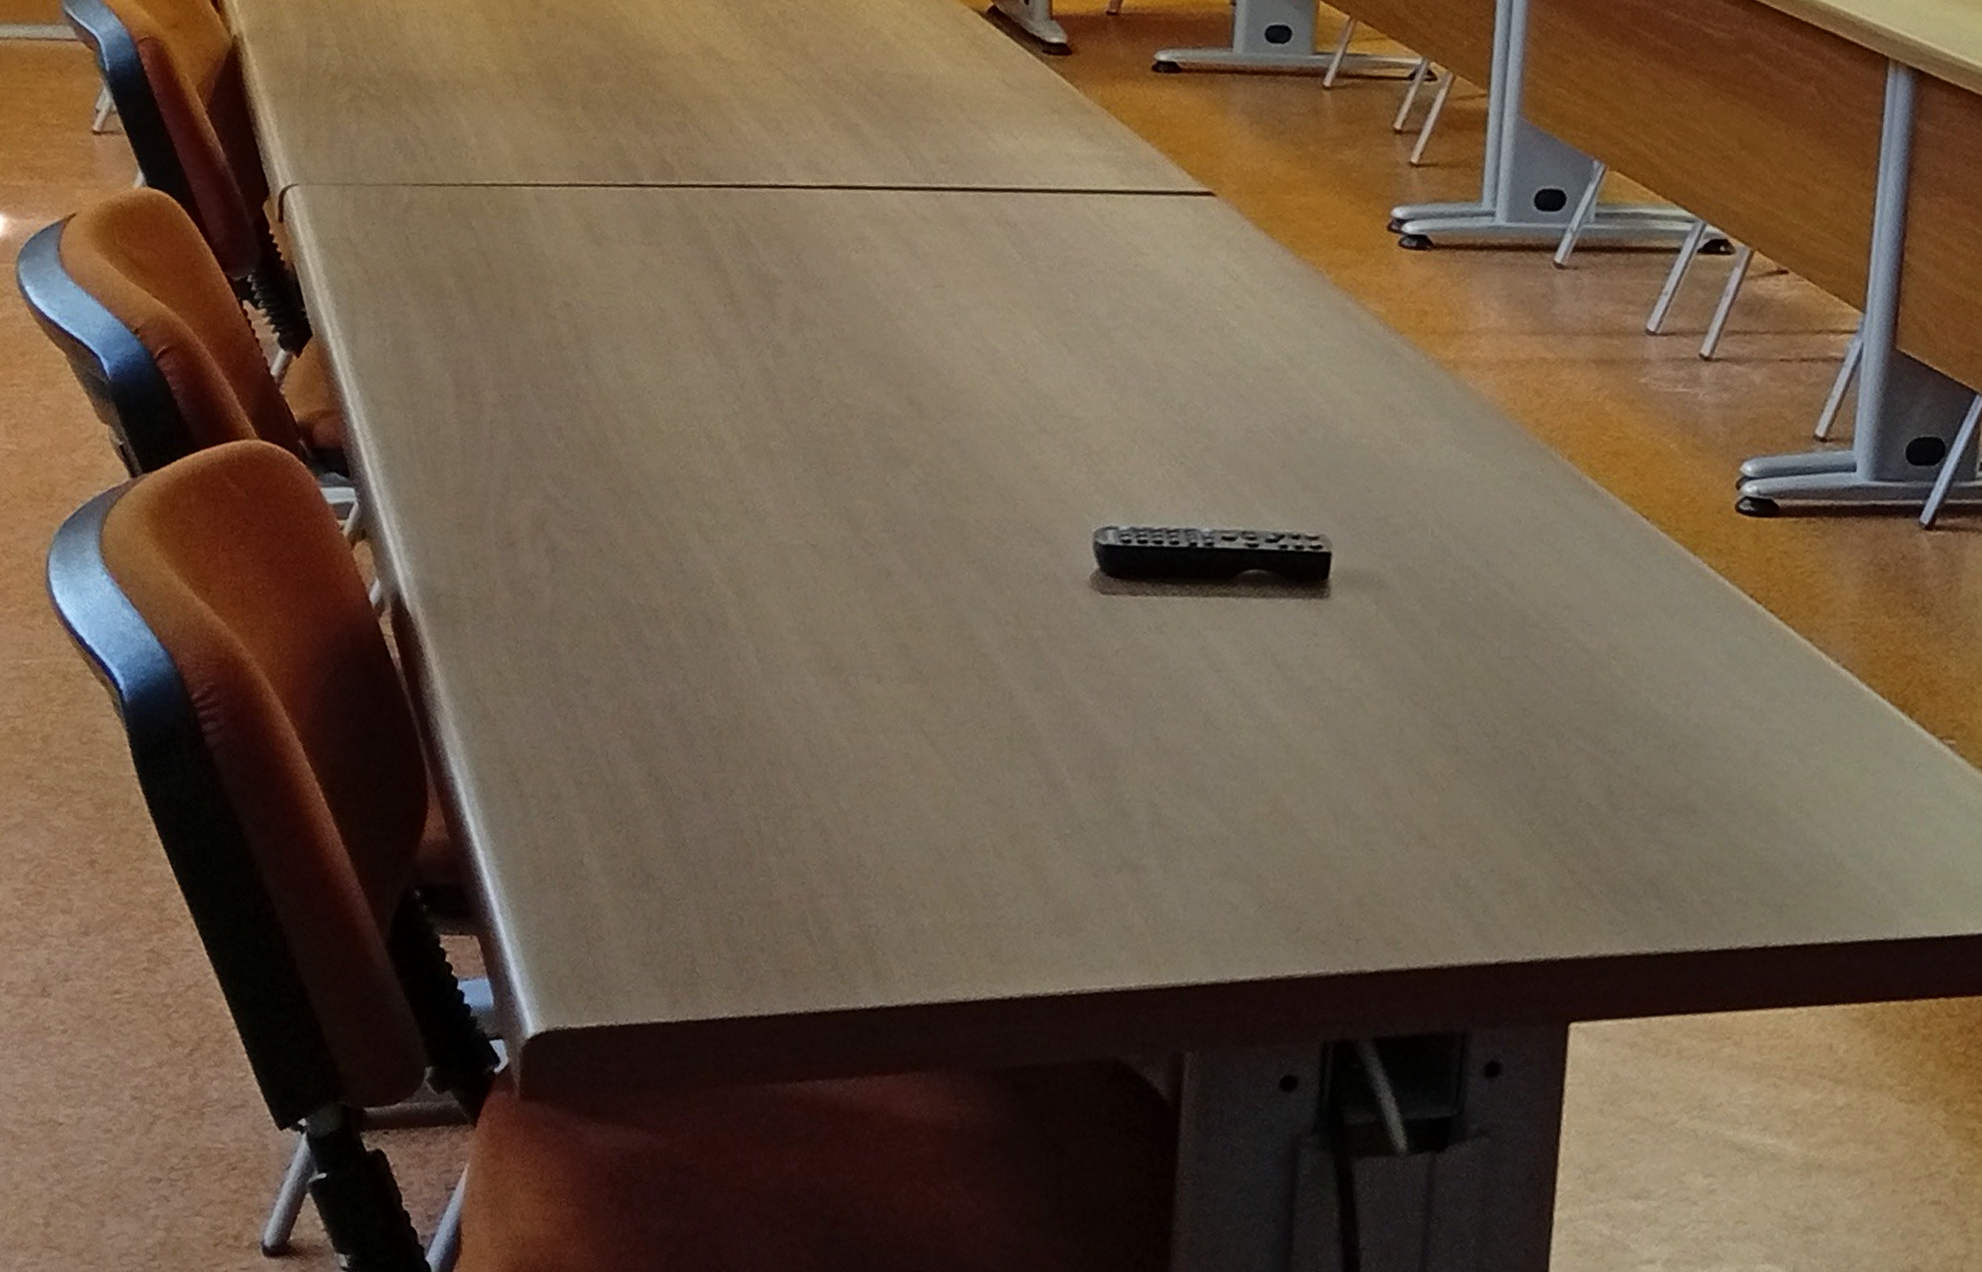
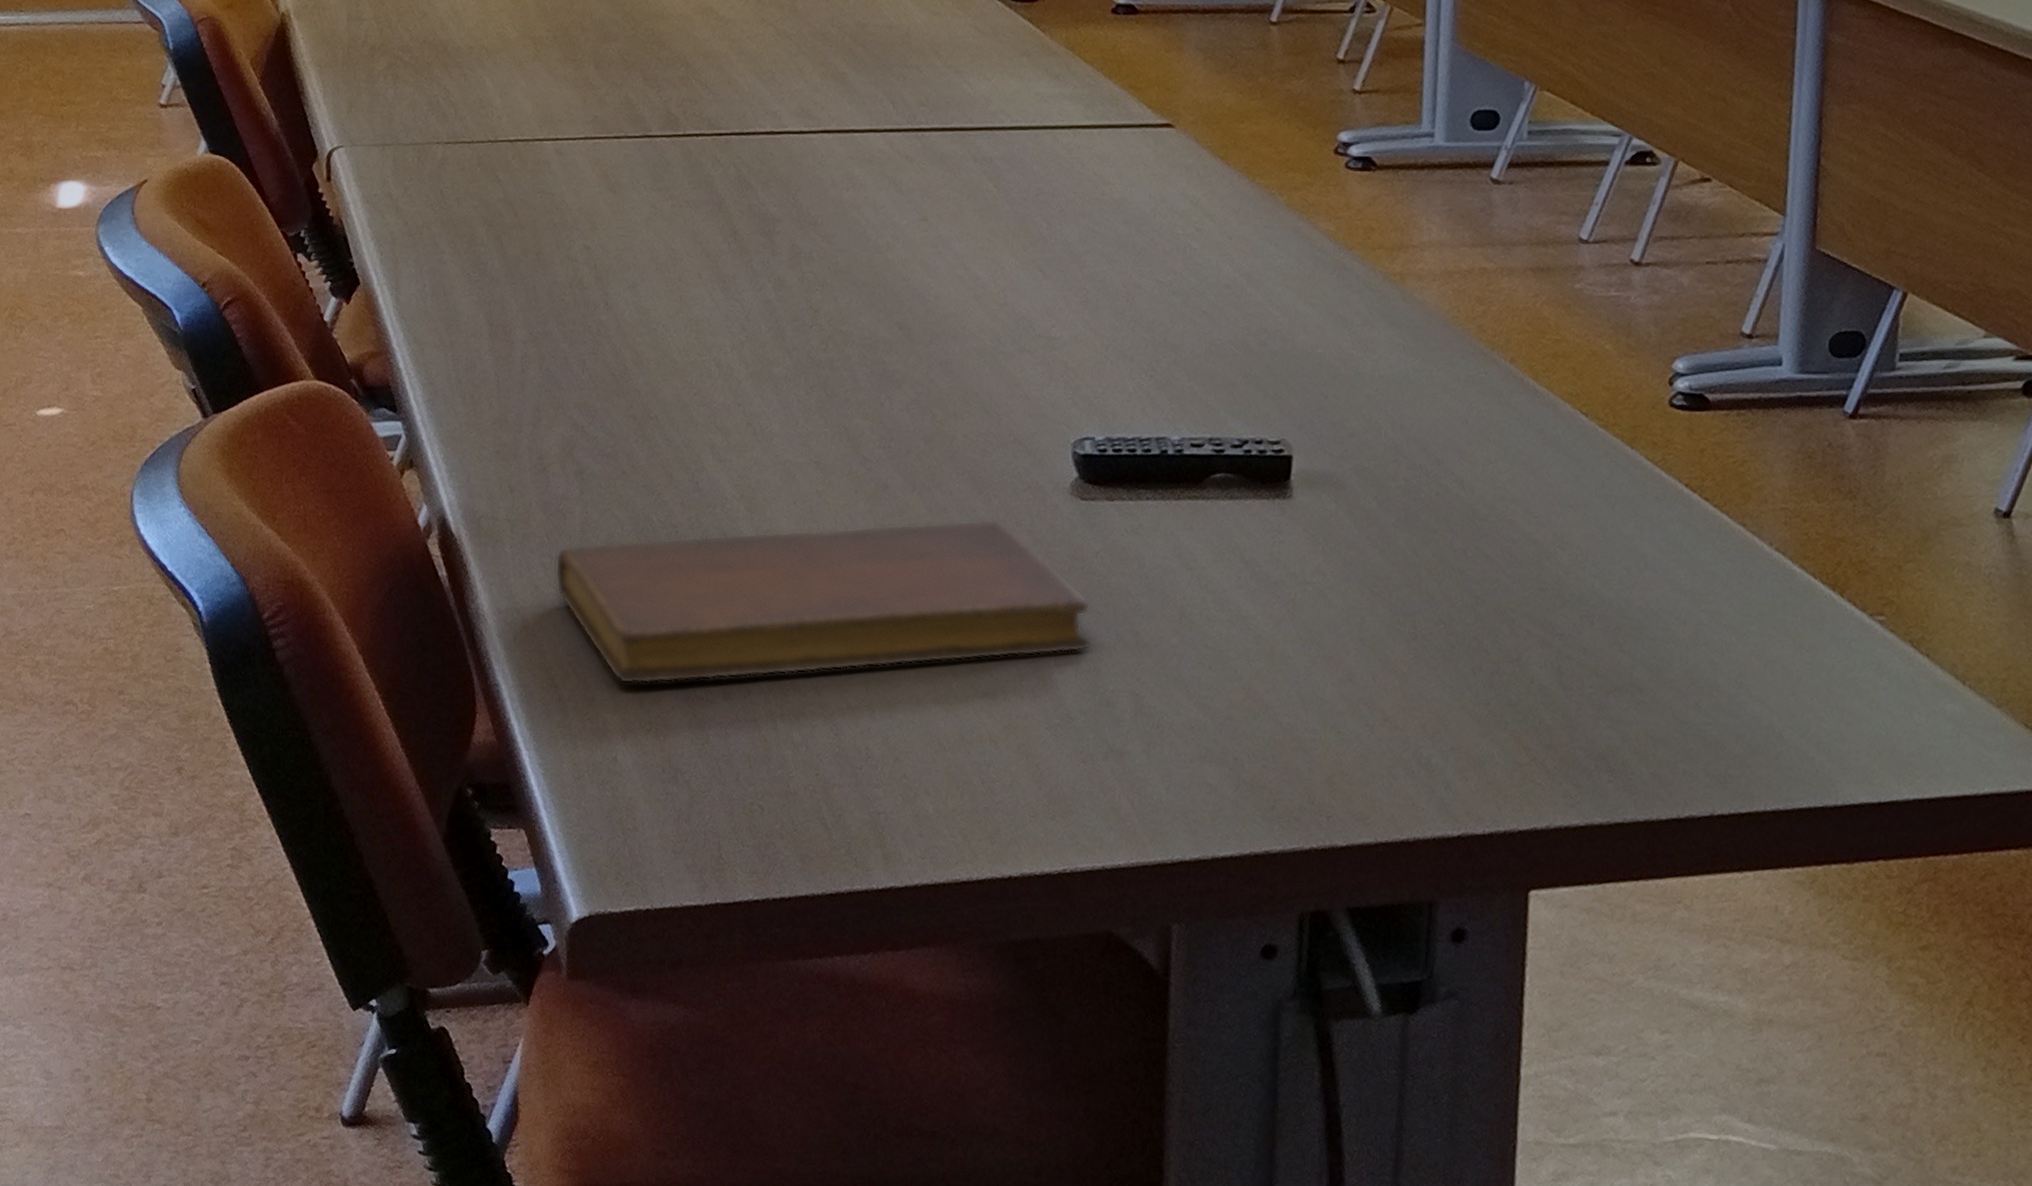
notebook: none [520,611,1107,781] -> present [555,519,1091,685]

